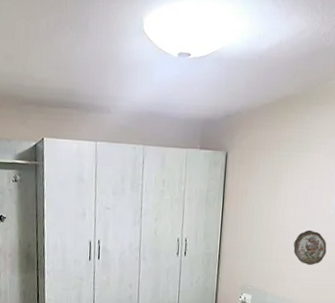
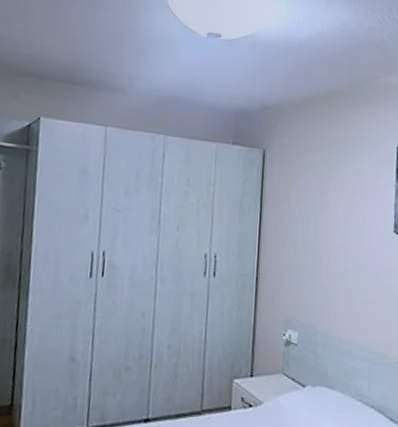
decorative plate: present [293,229,327,266] -> none [347,250,386,296]

